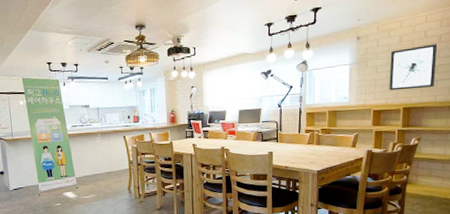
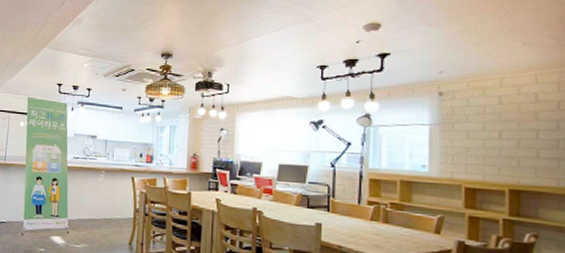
wall art: present [389,44,438,91] -> none [486,111,556,168]

